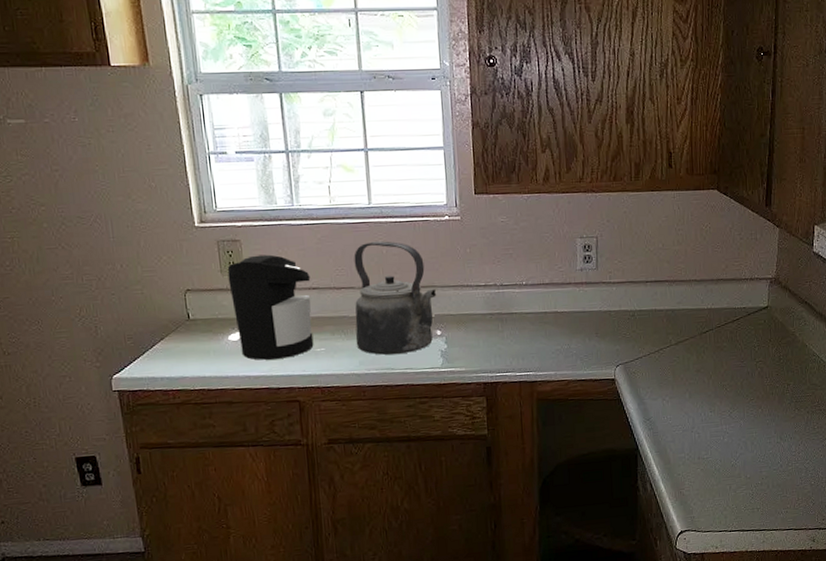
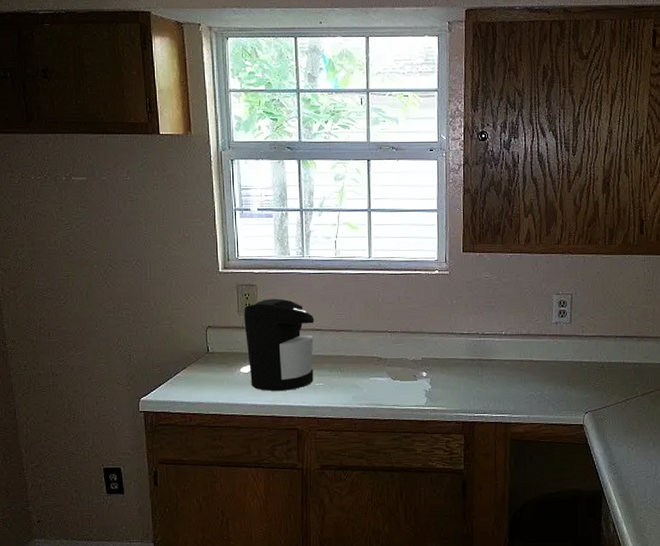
kettle: present [354,241,436,355] -> none [350,290,424,393]

